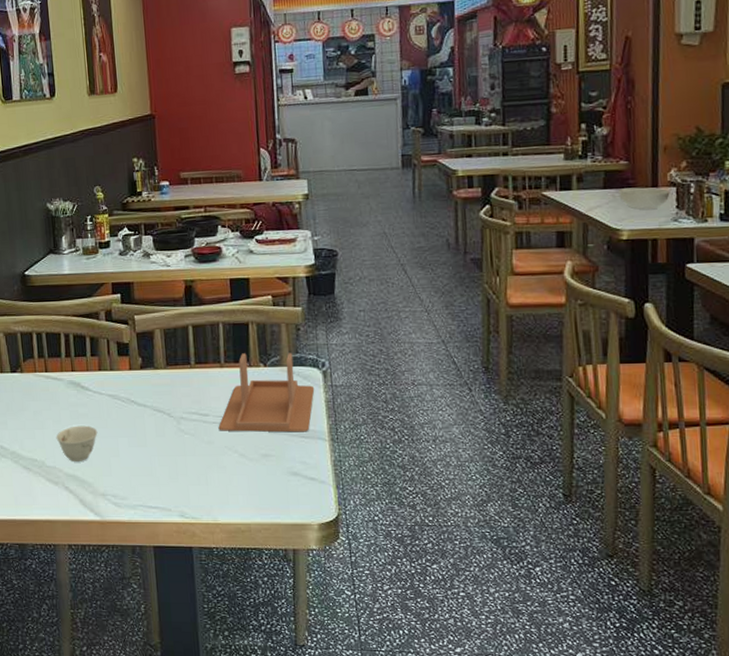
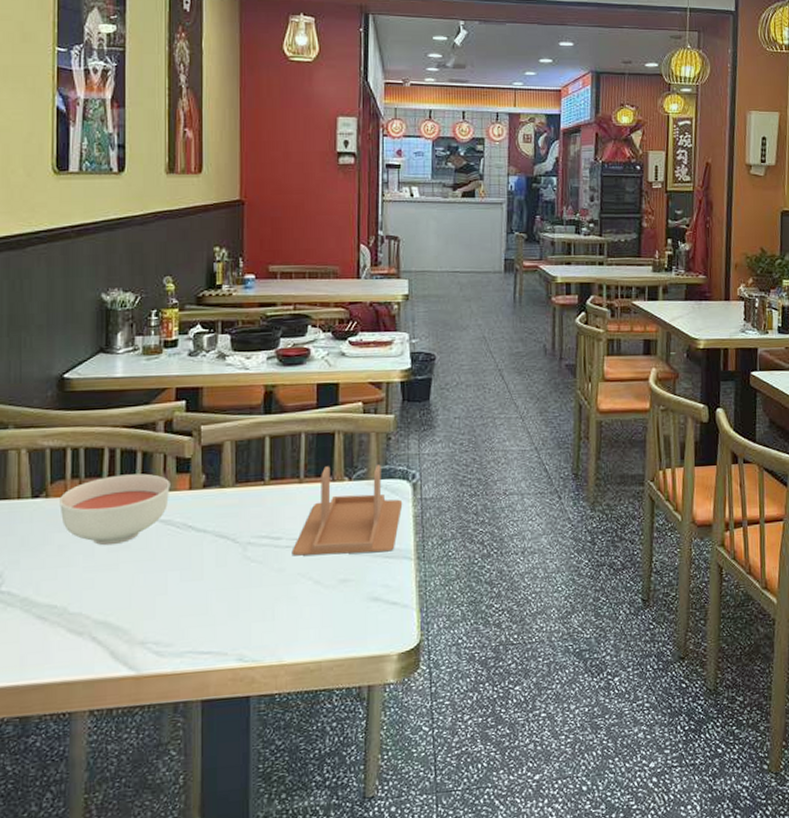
bowl: none [31,355,115,414] -> present [59,473,170,546]
teacup: present [56,425,98,461] -> none [85,558,142,605]
bowl: present [618,187,670,210] -> none [697,300,739,322]

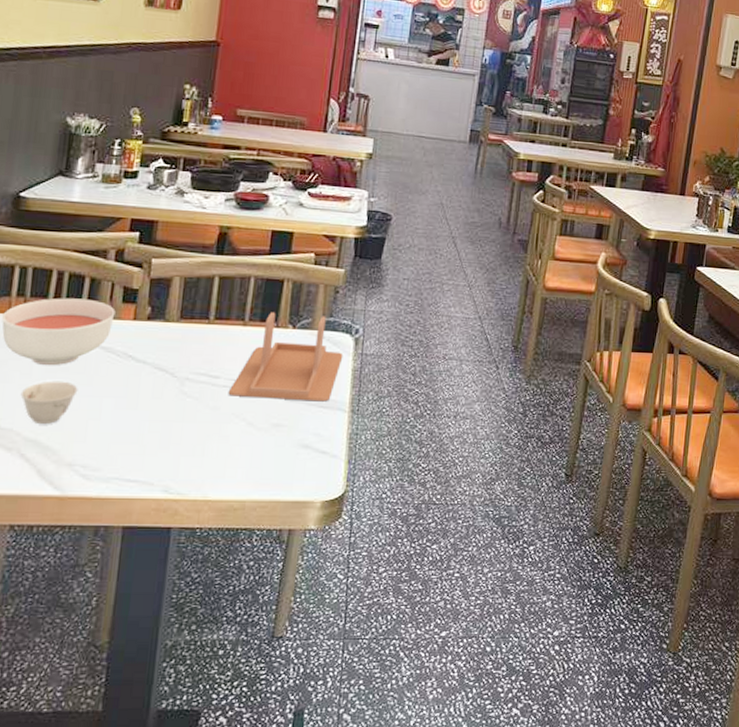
teacup: none [85,558,142,605] -> present [20,380,78,424]

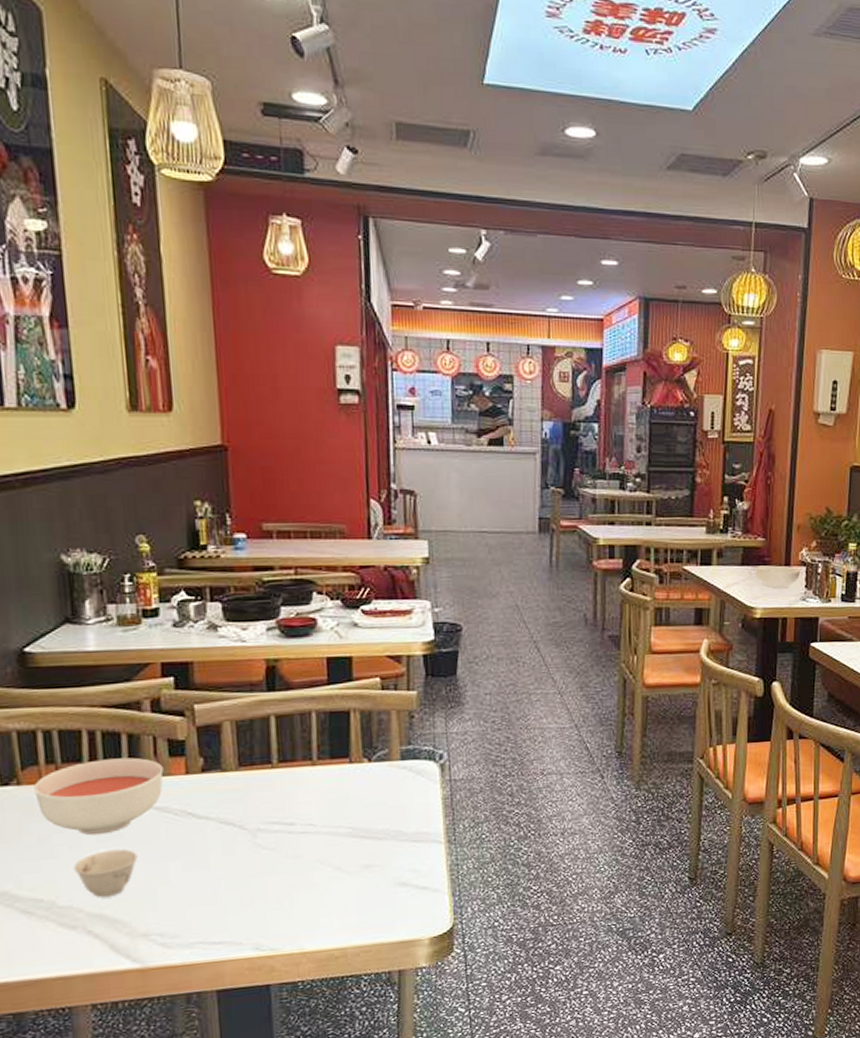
napkin holder: present [228,312,343,402] -> none [307,744,430,842]
bowl: none [653,192,693,215] -> present [755,565,801,589]

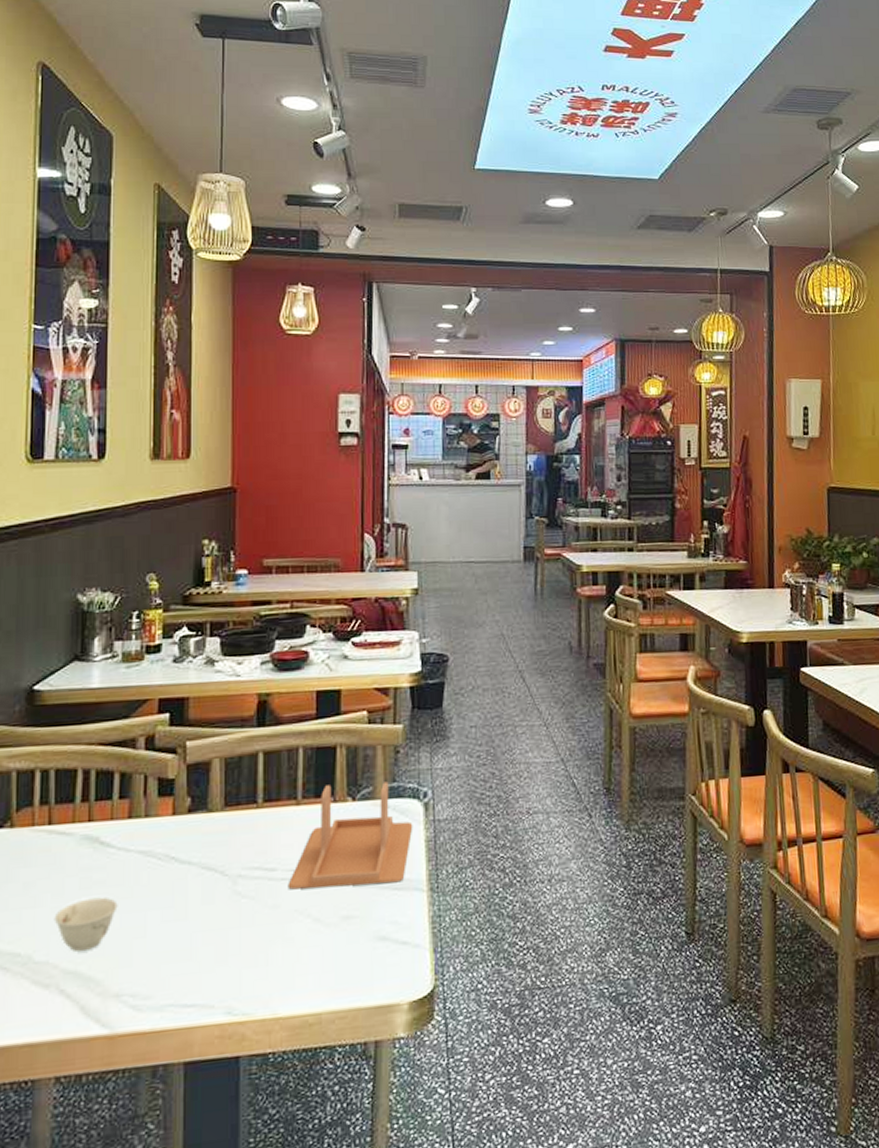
bowl: present [34,757,164,836] -> none [26,797,151,882]
napkin holder: none [307,744,430,842] -> present [288,781,413,890]
bowl: present [755,565,801,589] -> none [738,588,785,612]

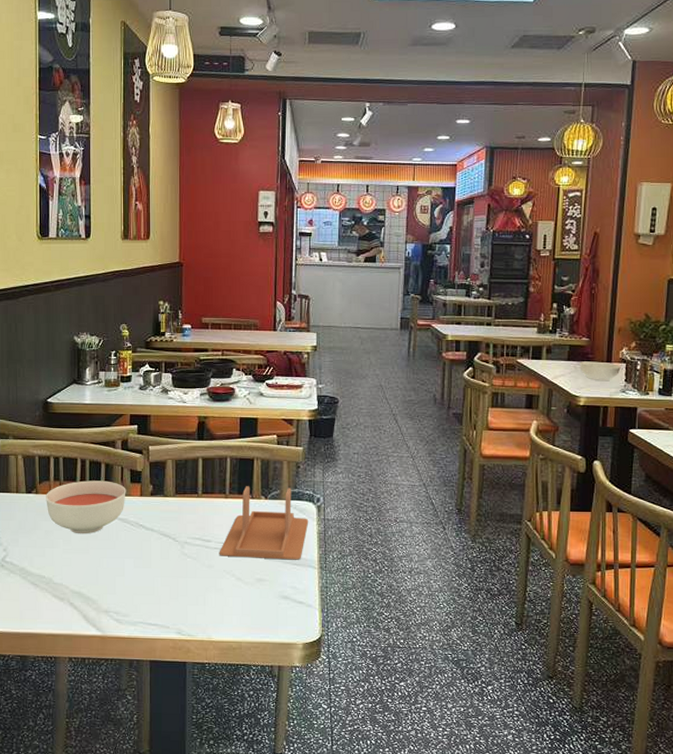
bowl: none [26,797,151,882] -> present [46,480,126,534]
teacup: present [54,896,118,951] -> none [65,546,106,579]
bowl: none [738,588,785,612] -> present [579,361,621,382]

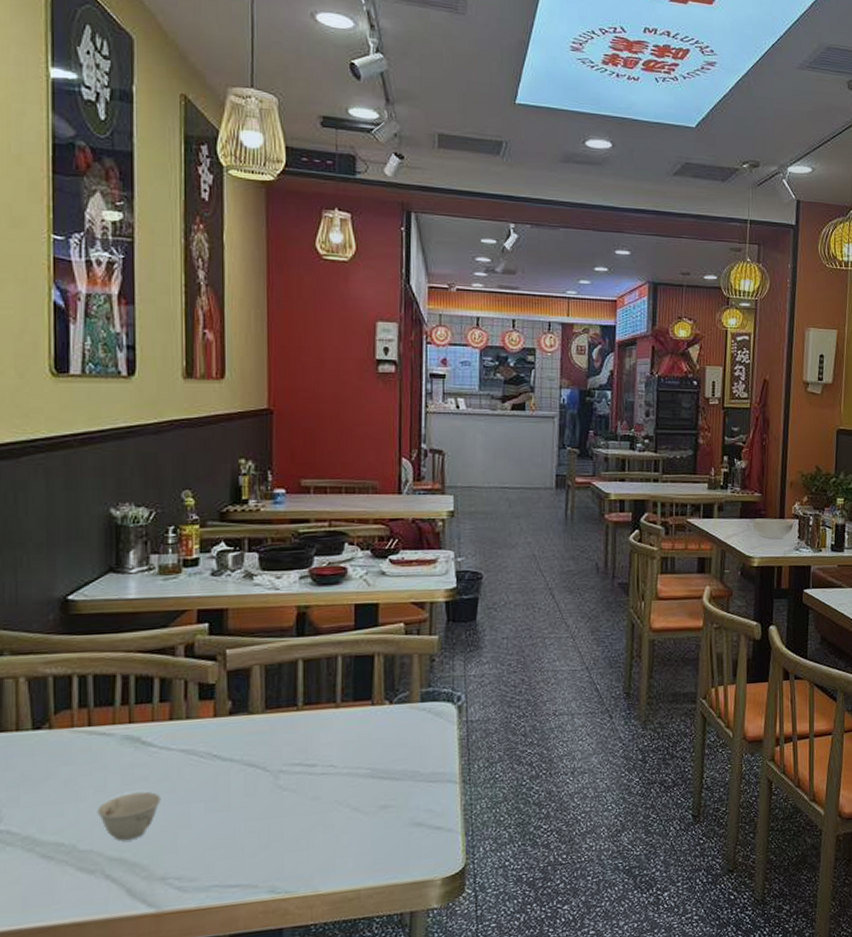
bowl: present [46,480,126,534] -> none [65,701,192,779]
teacup: none [65,546,106,579] -> present [97,791,161,841]
napkin holder: present [219,486,309,560] -> none [327,687,447,783]

